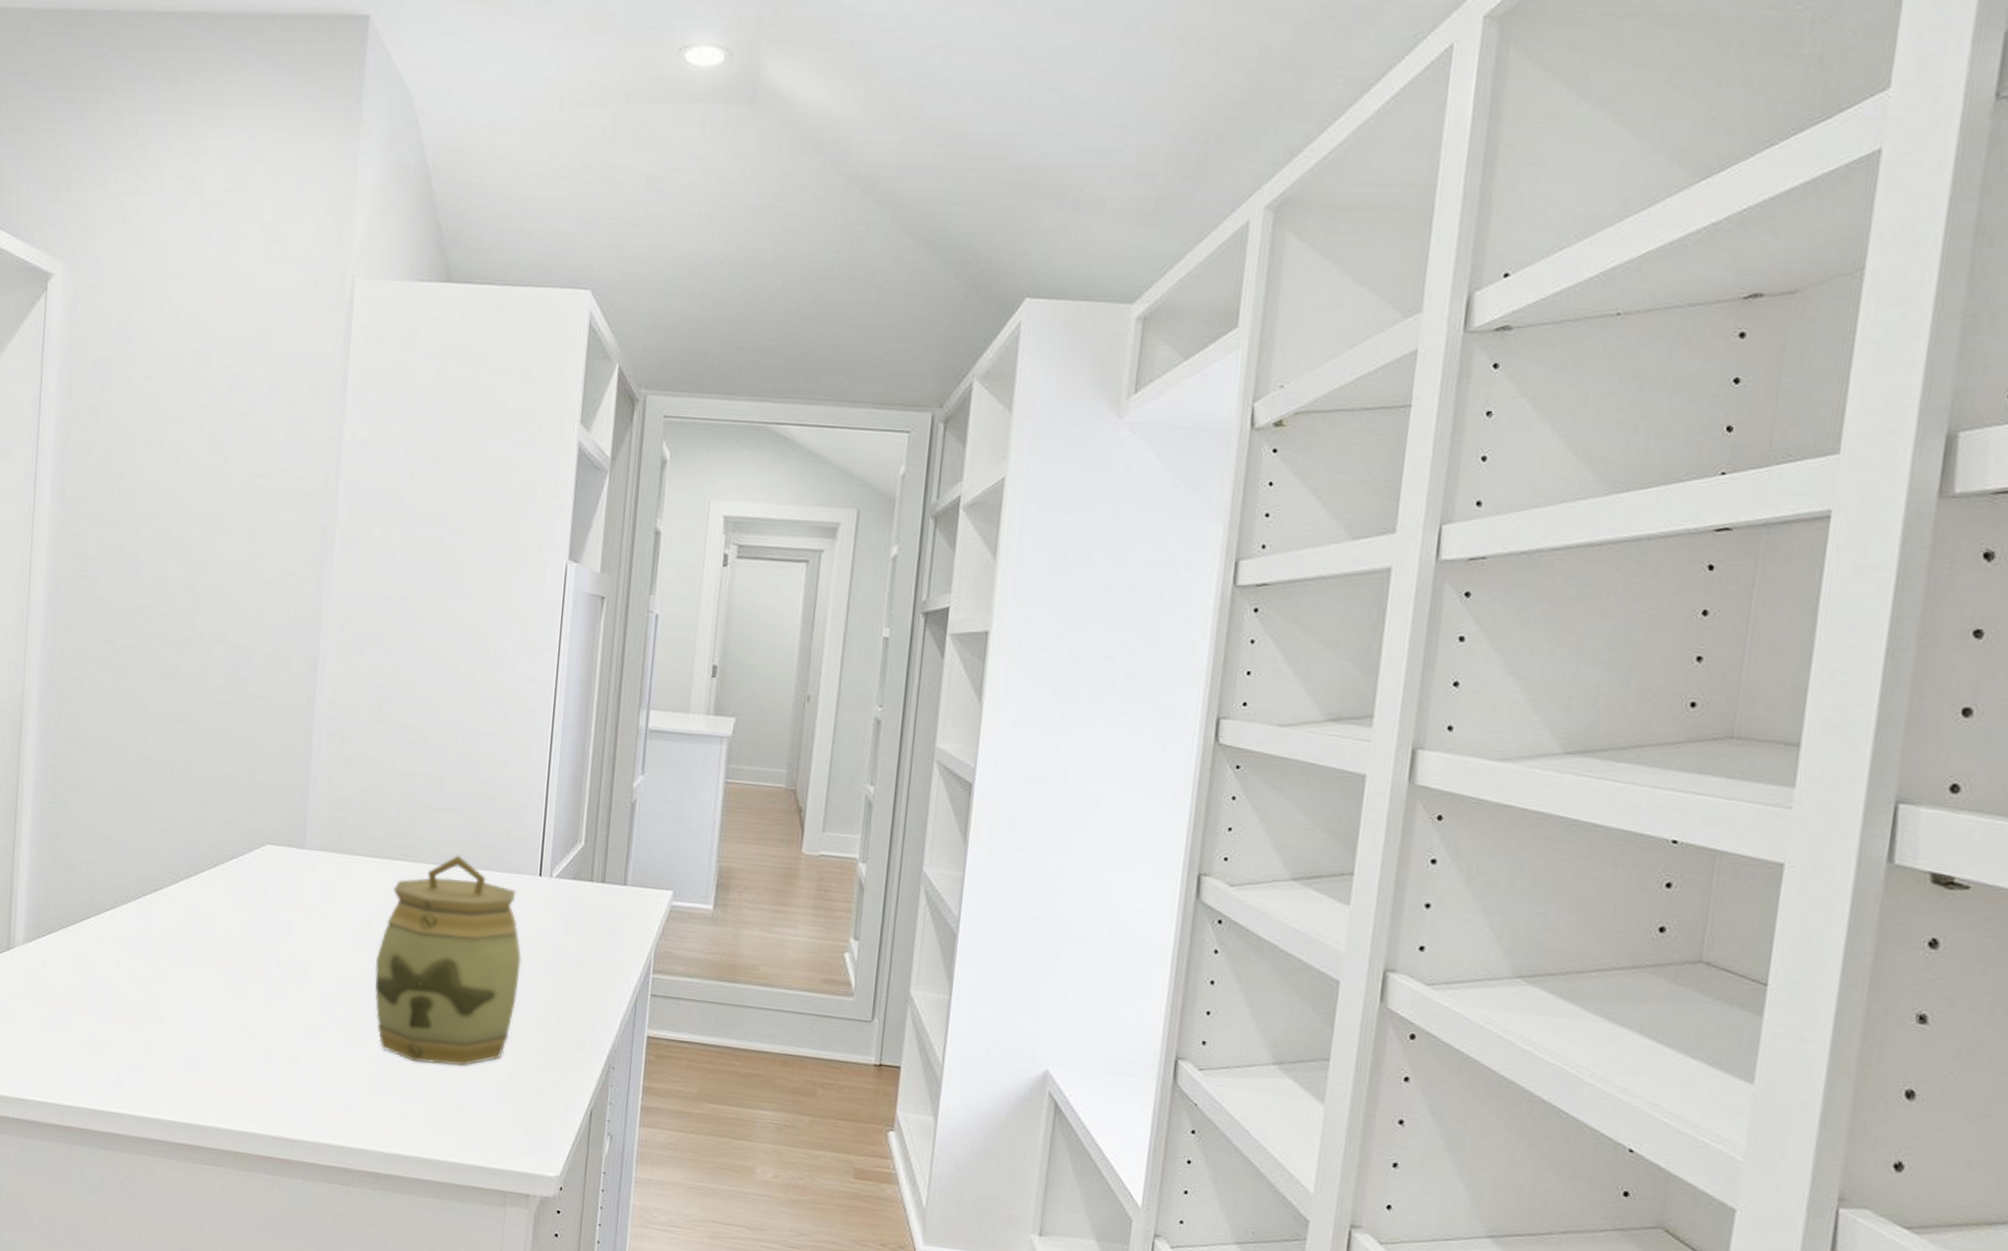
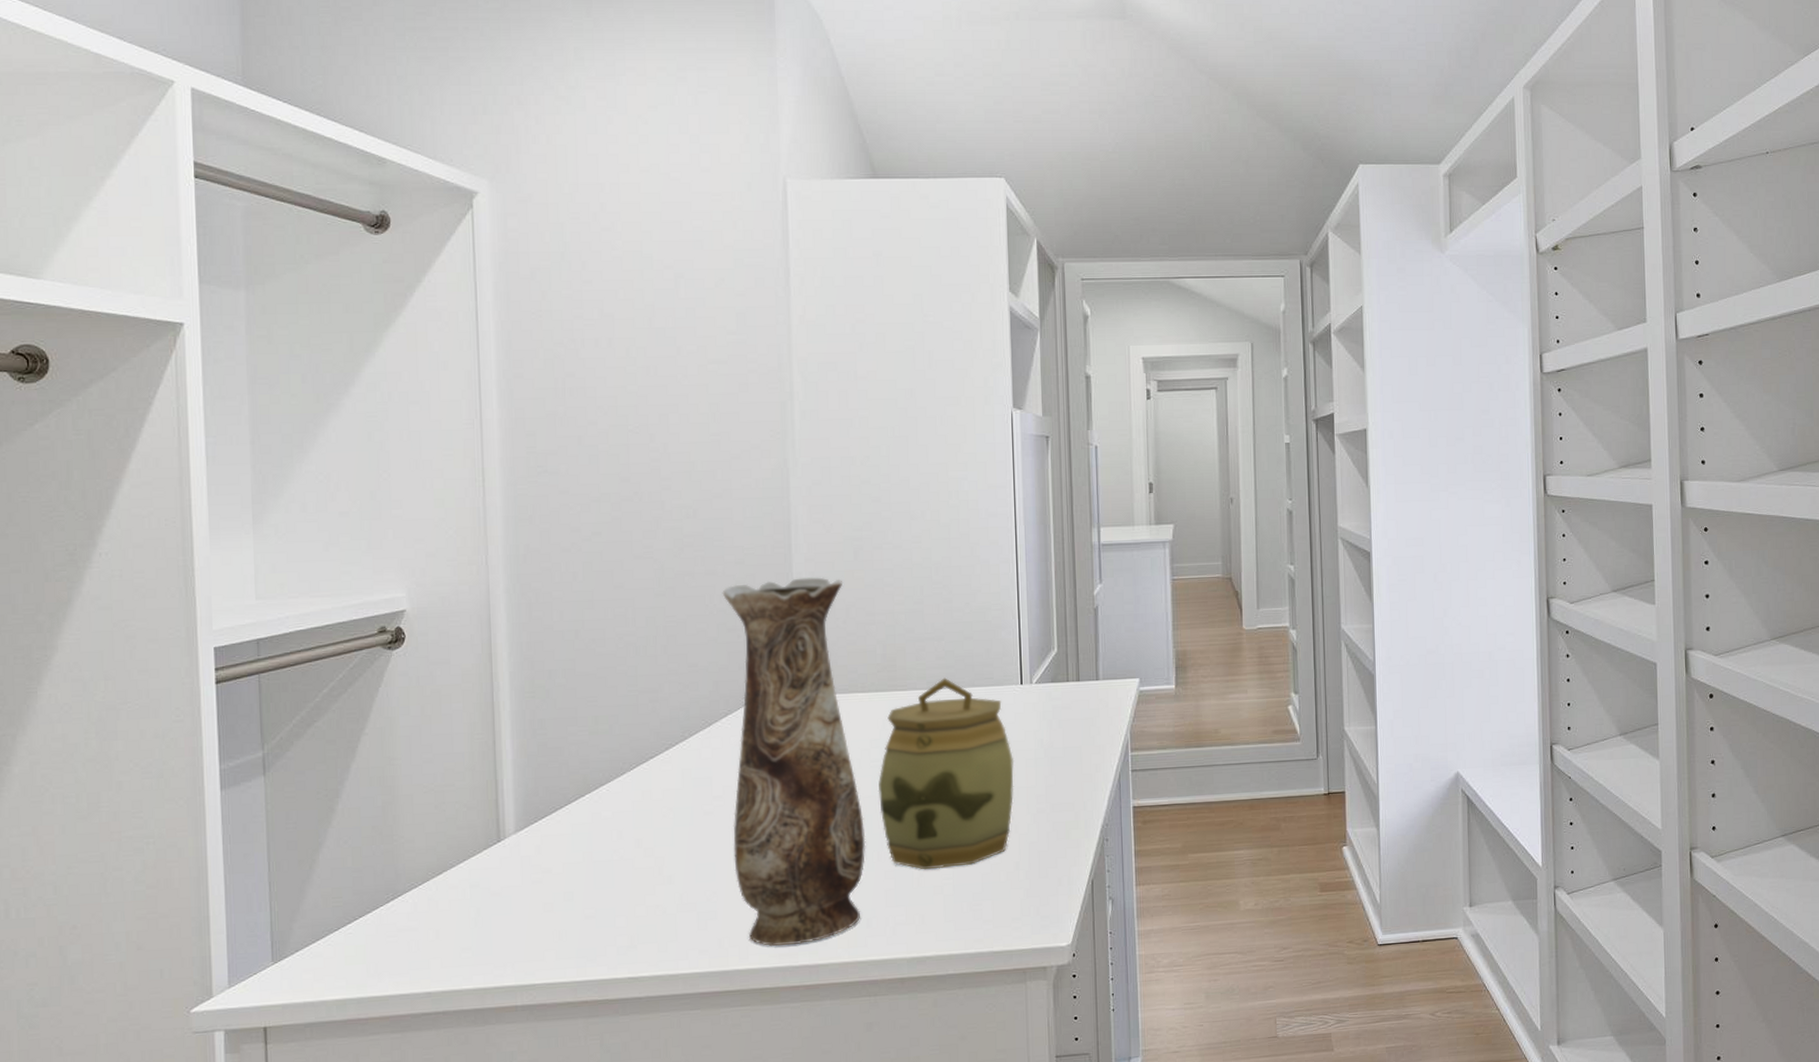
vase: none [223,720,365,1114] -> present [722,577,866,946]

